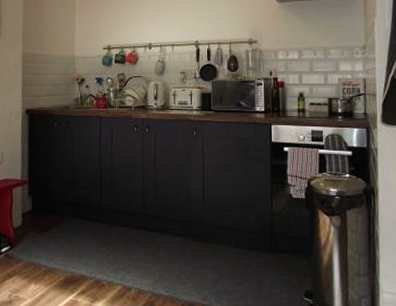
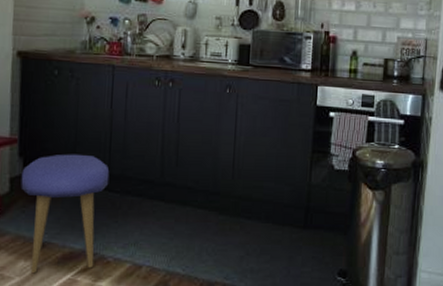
stool: none [30,192,101,294] -> present [21,154,110,272]

